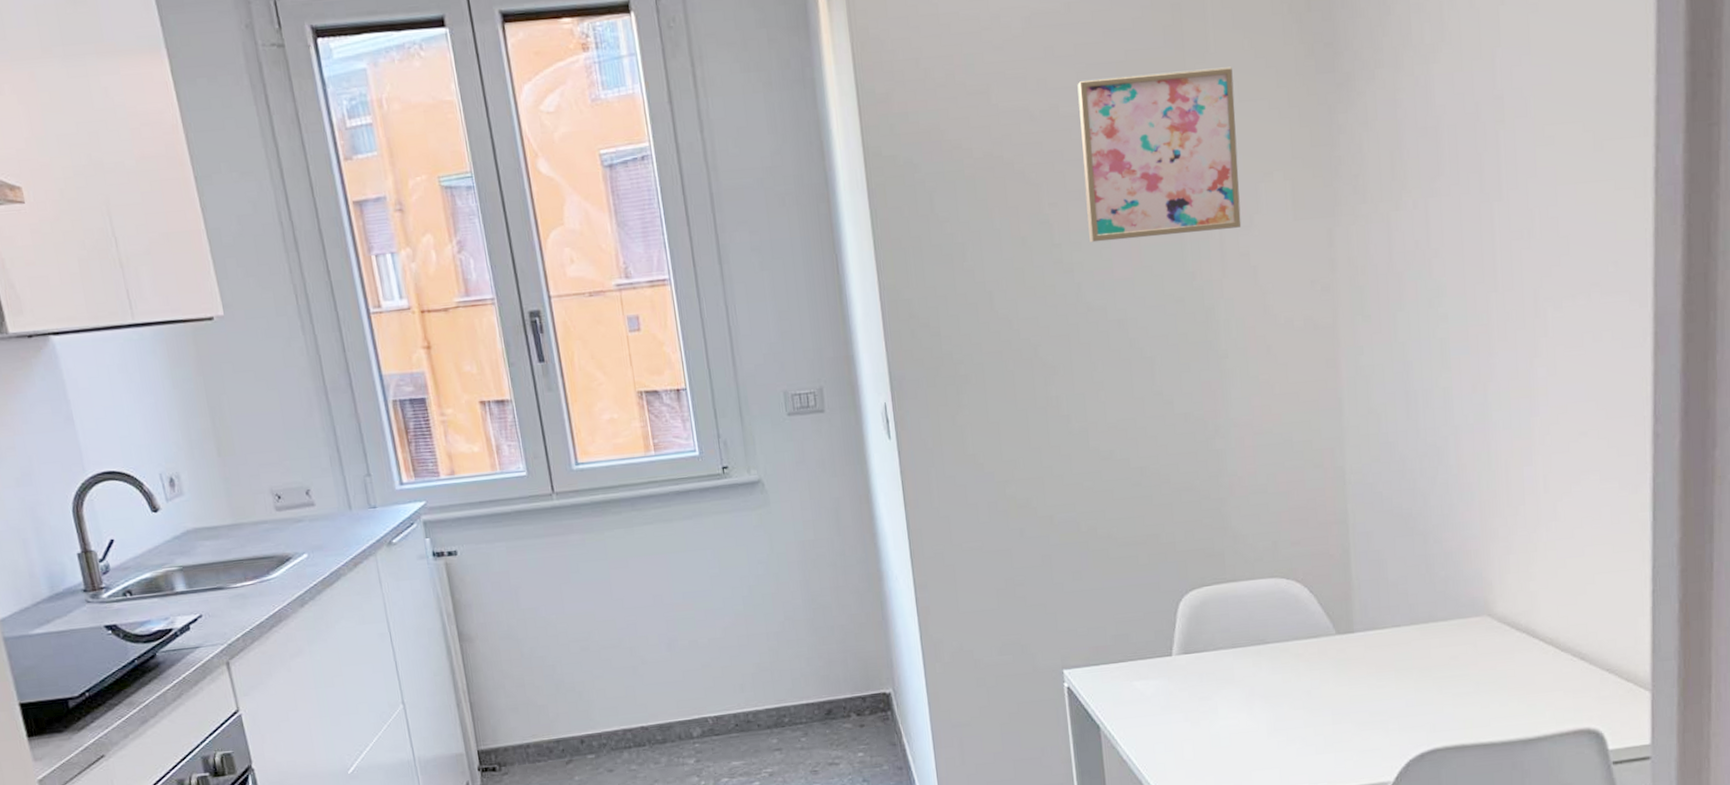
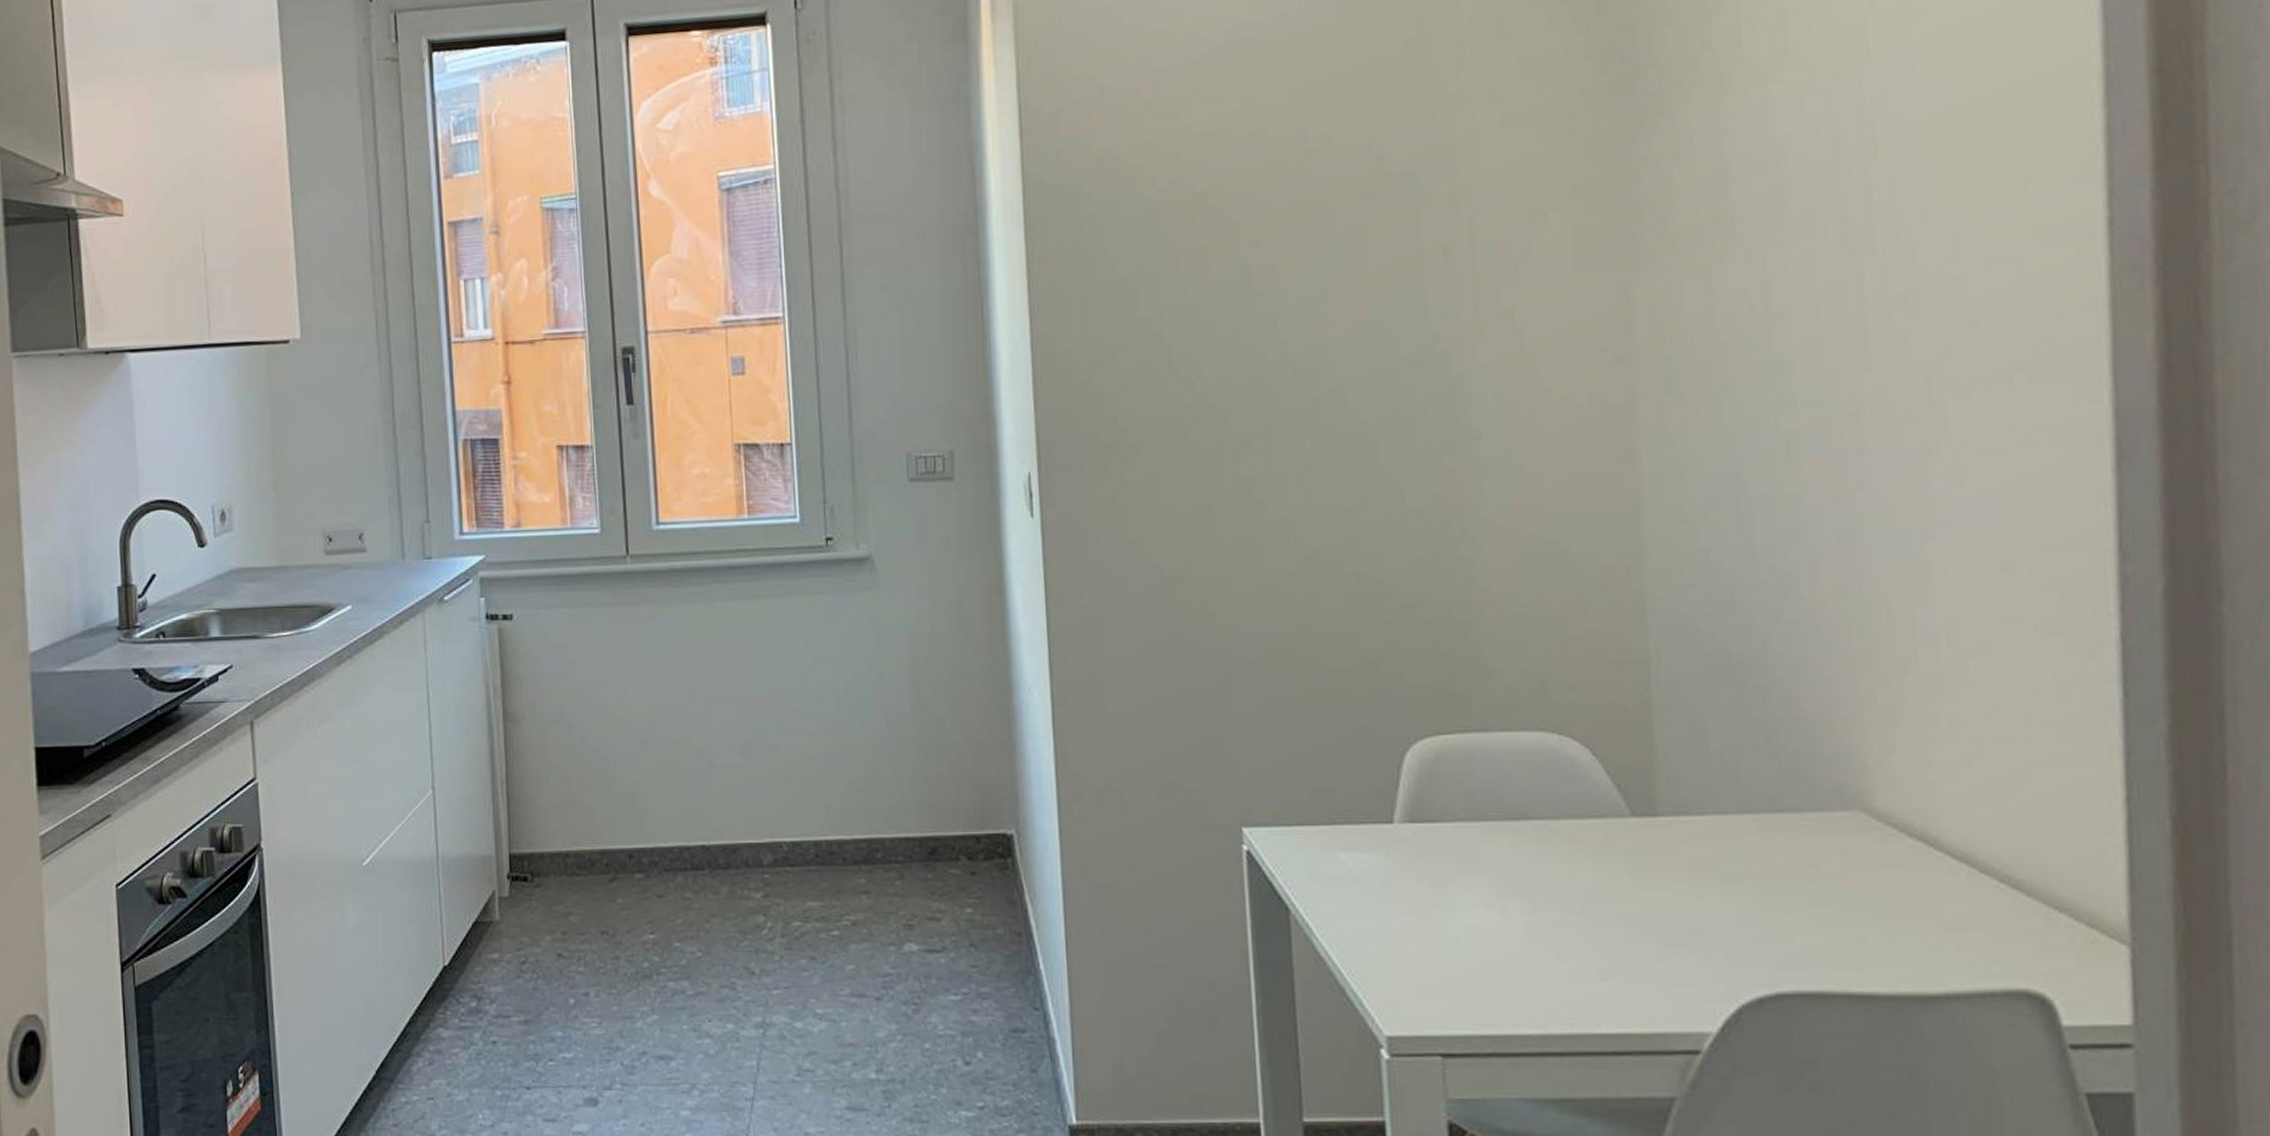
wall art: present [1077,66,1242,243] -> none [1291,85,1503,292]

